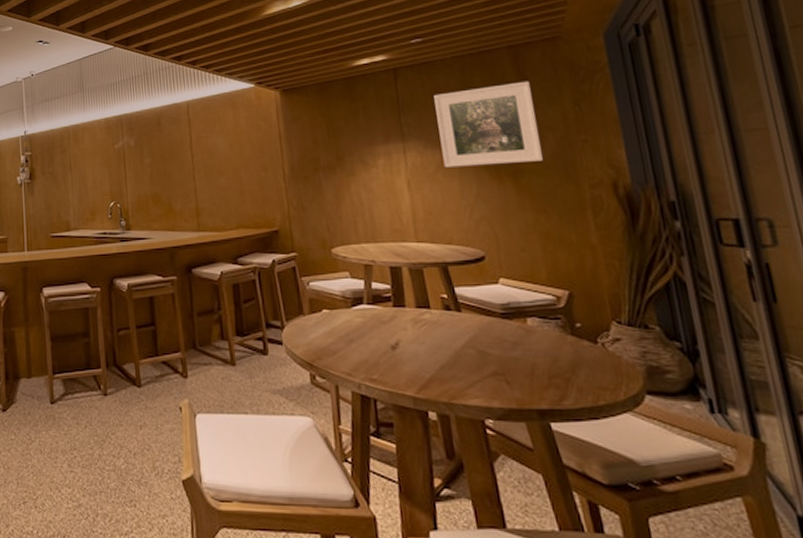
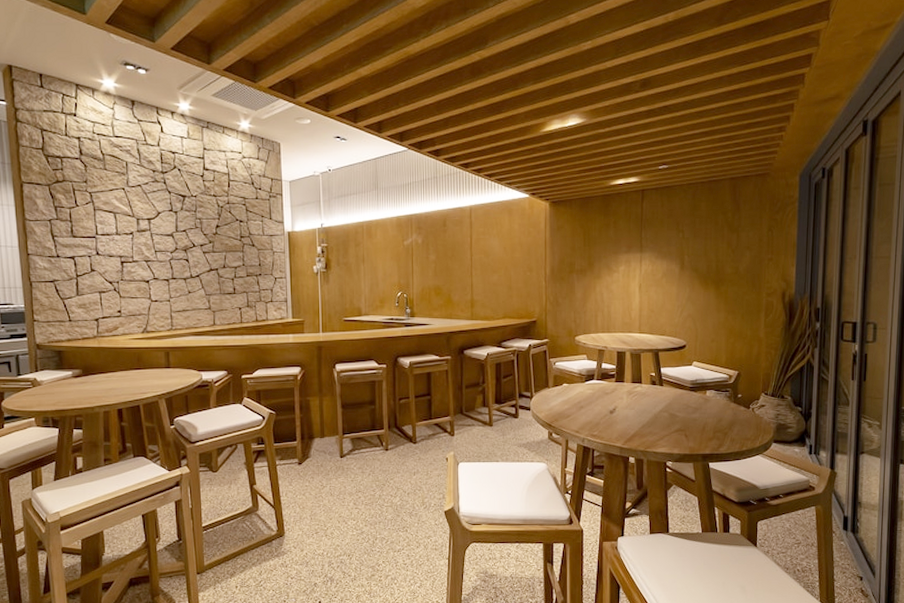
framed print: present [434,81,544,168] -> none [668,208,741,275]

